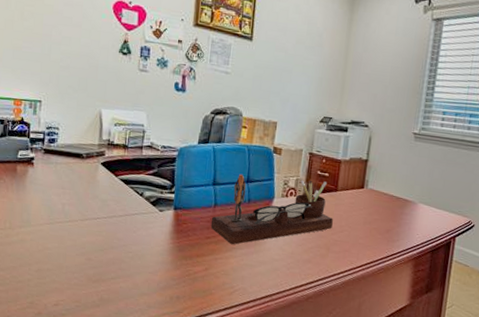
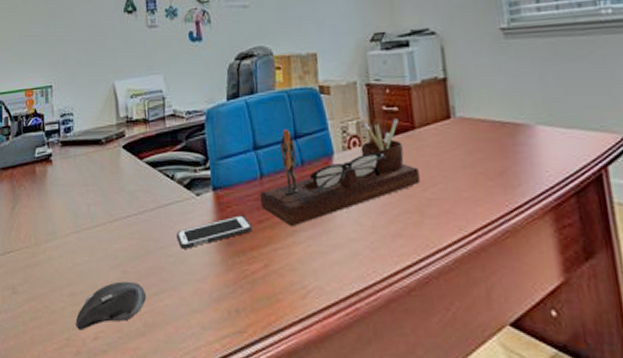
computer mouse: none [40,265,105,298] -> present [75,281,147,331]
cell phone: none [137,231,201,249] -> present [176,215,252,249]

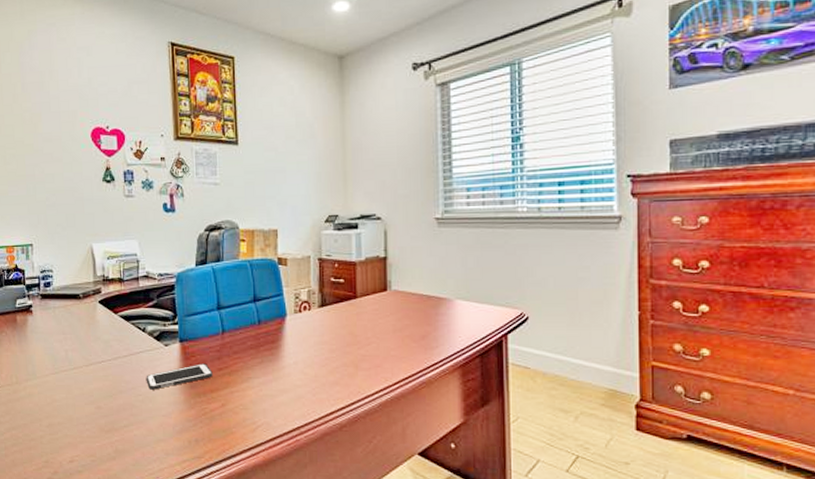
computer mouse: present [75,281,147,331] -> none [53,415,118,455]
desk organizer: present [260,119,420,227] -> none [221,289,357,374]

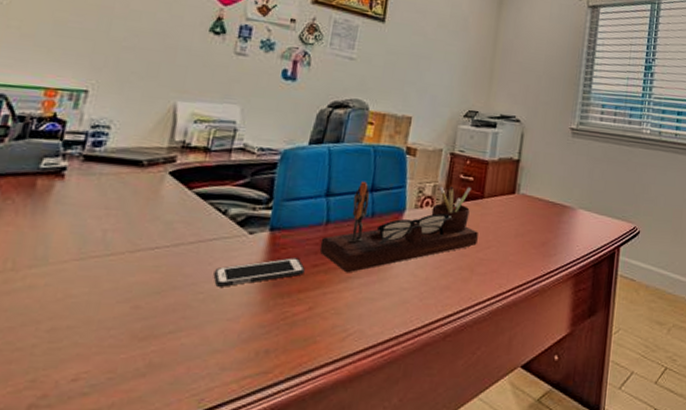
desk organizer: none [221,289,357,374] -> present [319,181,479,273]

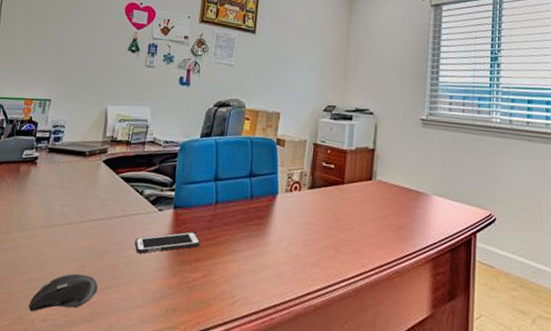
computer mouse: none [49,317,159,371] -> present [28,273,98,312]
desk organizer: present [319,181,479,273] -> none [211,168,341,247]

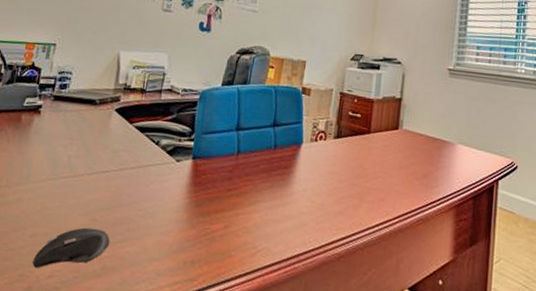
cell phone: present [134,232,201,254] -> none [150,182,221,206]

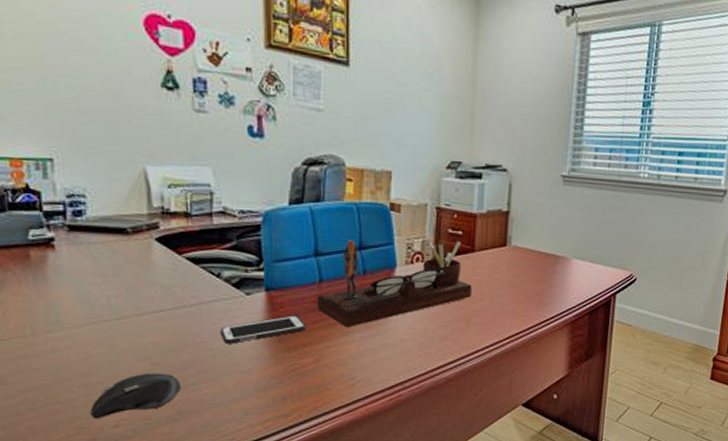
cell phone: none [150,182,221,206] -> present [220,315,306,344]
desk organizer: none [232,117,366,198] -> present [317,239,472,328]

